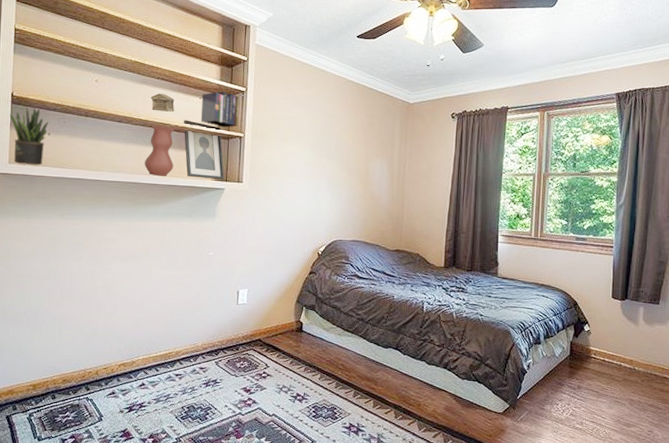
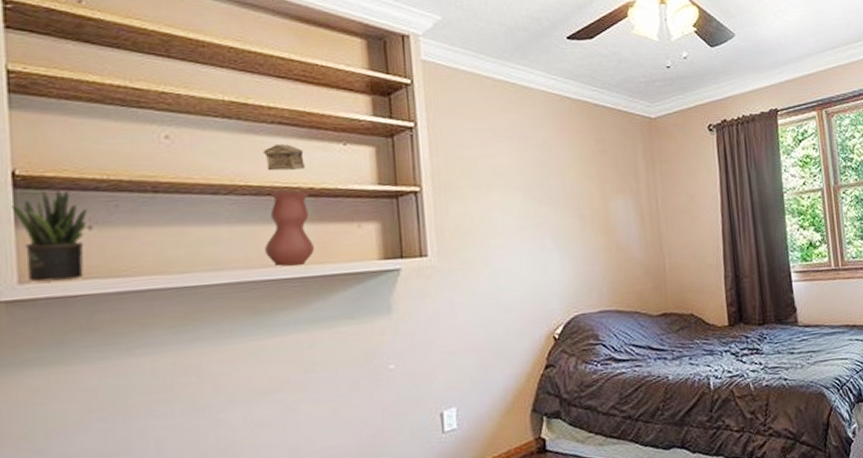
picture frame: present [183,120,224,180] -> none [321,178,398,261]
books: present [200,91,240,128] -> none [346,130,410,183]

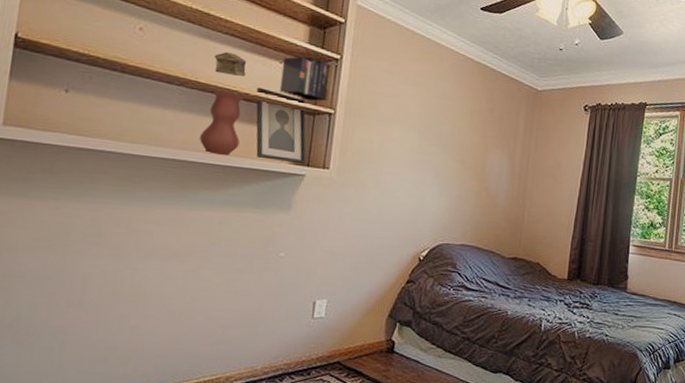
potted plant: present [11,190,88,283] -> none [9,53,68,131]
picture frame: none [321,178,398,261] -> present [256,87,306,165]
books: none [346,130,410,183] -> present [279,56,332,102]

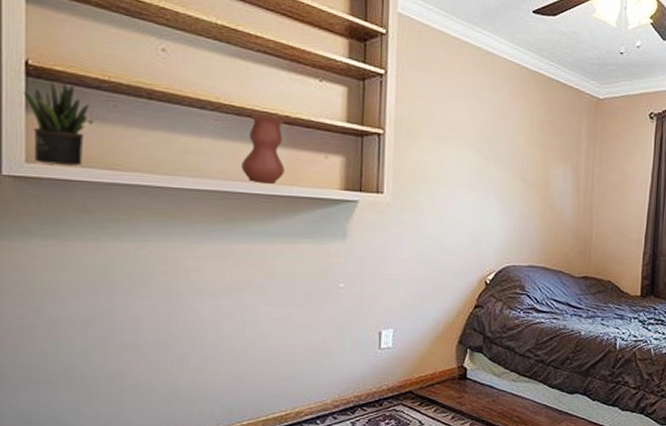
potted plant: none [9,53,68,131] -> present [23,82,90,166]
decorative box: present [214,51,247,77] -> none [247,71,284,98]
picture frame: present [256,87,306,165] -> none [296,109,358,190]
books: present [279,56,332,102] -> none [322,72,377,122]

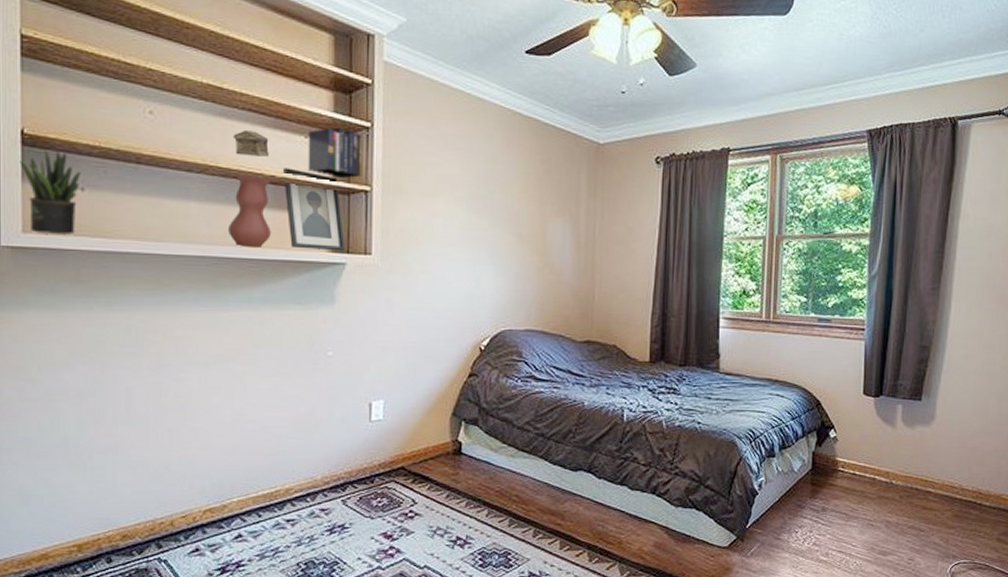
decorative box: none [247,71,284,98] -> present [233,129,269,157]
picture frame: none [296,109,358,190] -> present [282,168,345,252]
books: none [322,72,377,122] -> present [307,127,363,179]

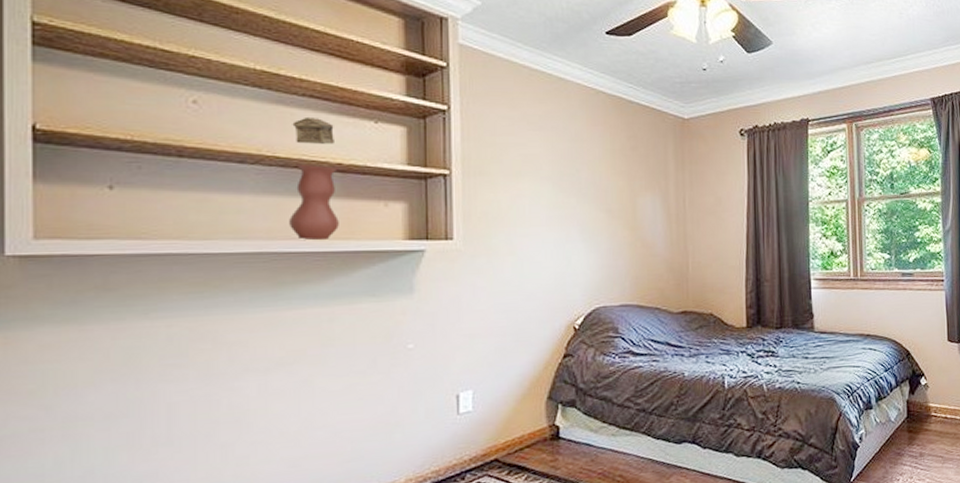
potted plant: present [19,150,82,235] -> none [30,147,110,239]
picture frame: present [282,168,345,252] -> none [350,154,423,239]
books: present [307,127,363,179] -> none [378,111,440,163]

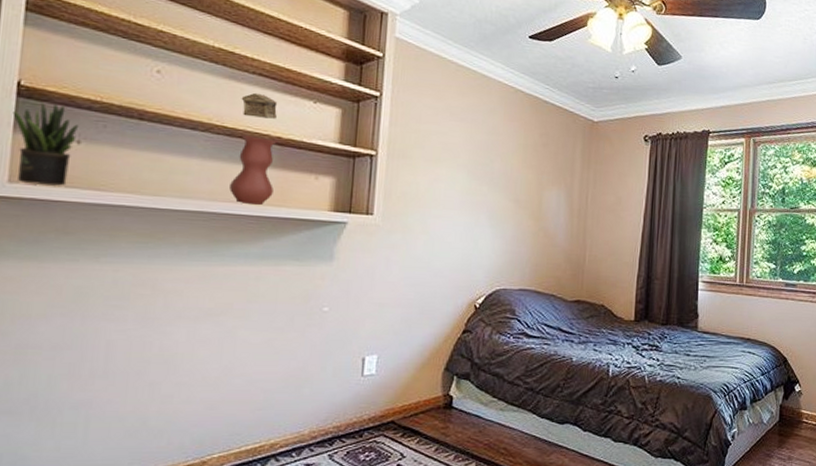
potted plant: none [30,147,110,239] -> present [12,102,80,186]

